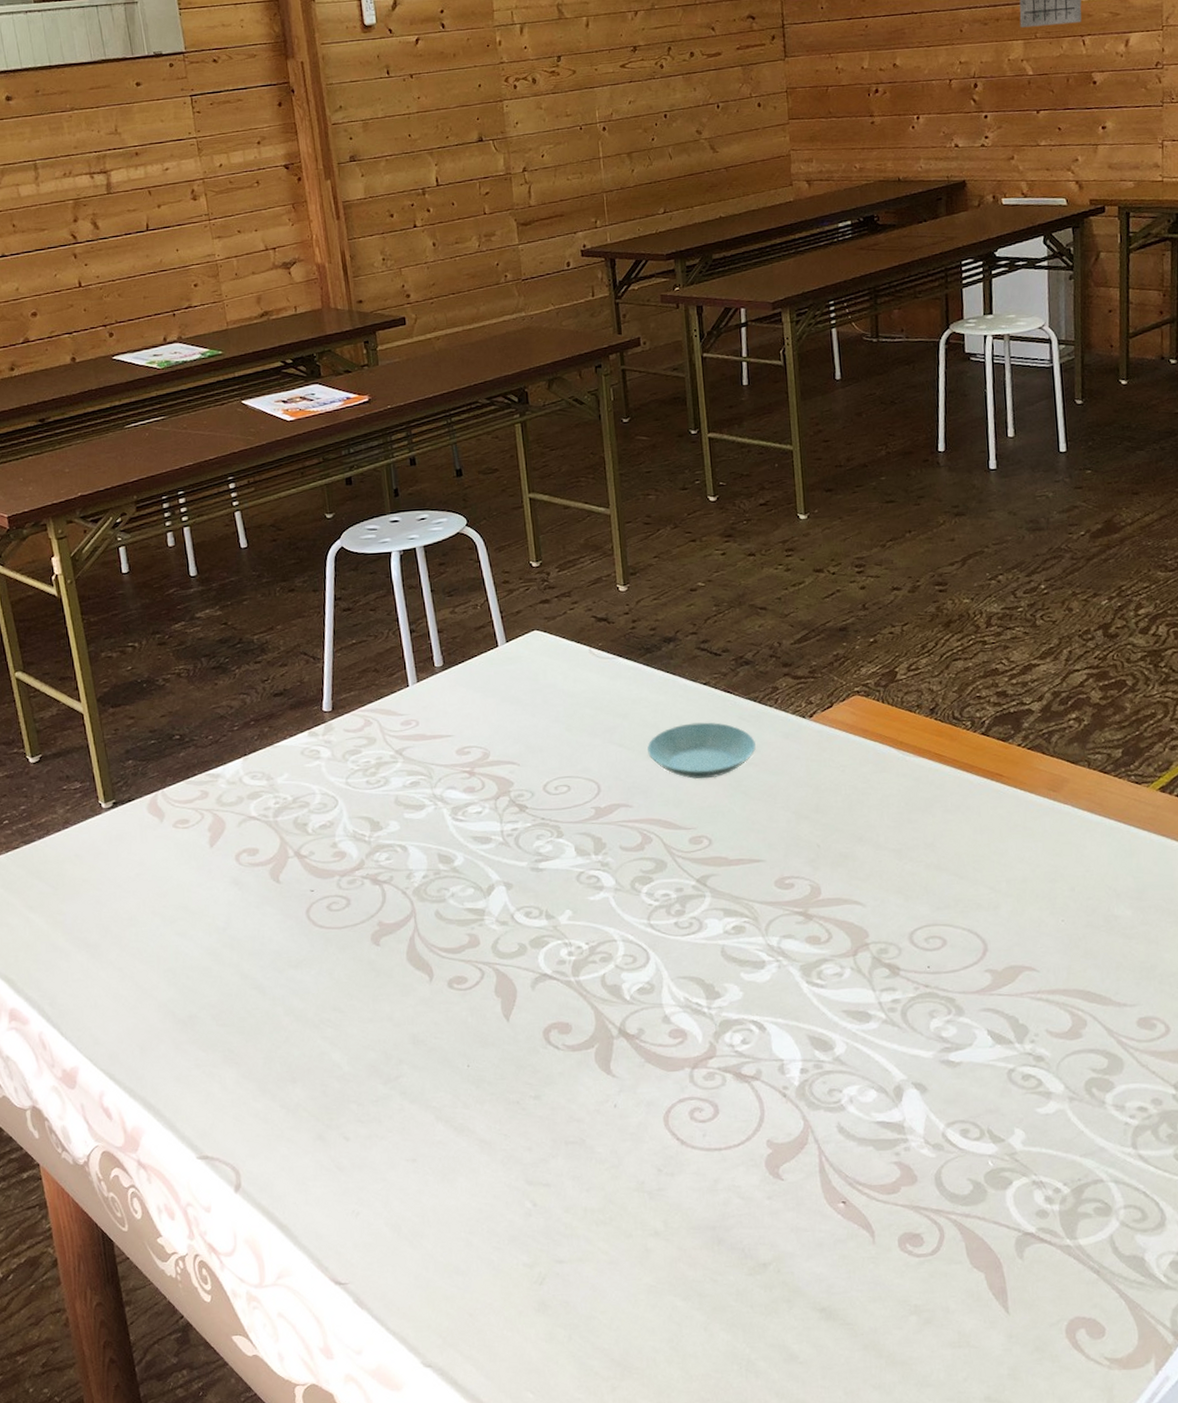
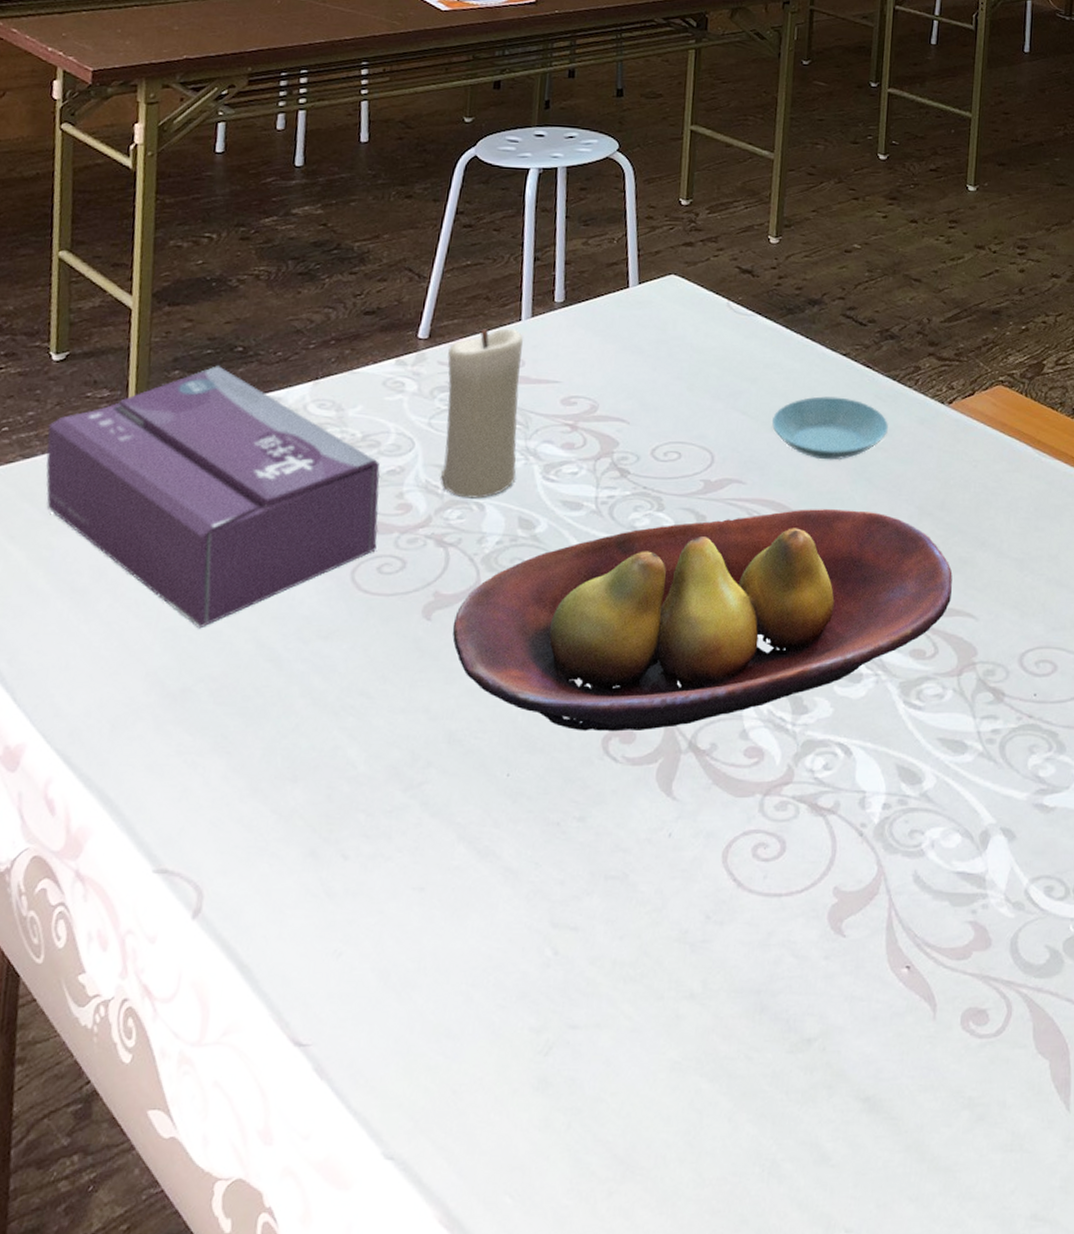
tissue box: none [38,753,323,968] -> present [45,366,381,629]
candle: none [351,694,429,843] -> present [441,328,524,499]
fruit bowl: none [399,820,837,1027] -> present [452,509,953,732]

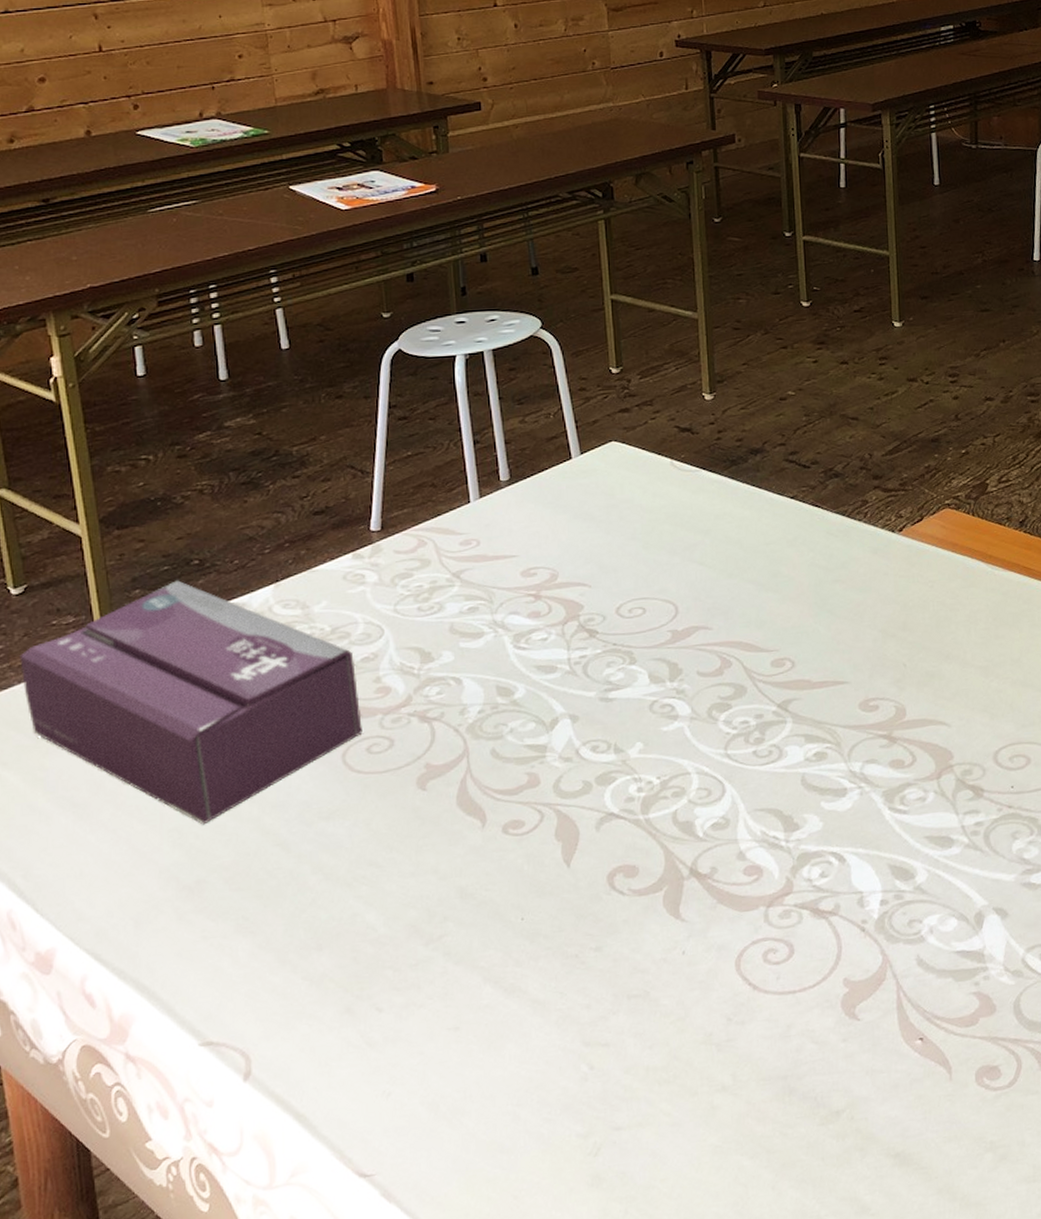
candle: present [441,328,524,499] -> none [403,511,487,675]
fruit bowl: present [452,509,953,732] -> none [448,640,923,872]
saucer: present [772,396,888,461] -> none [730,538,843,599]

